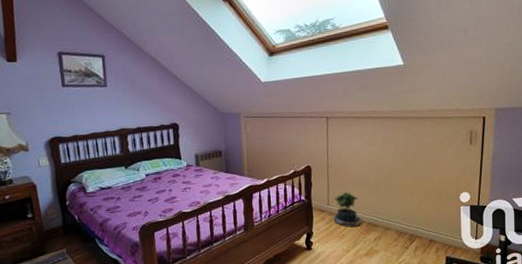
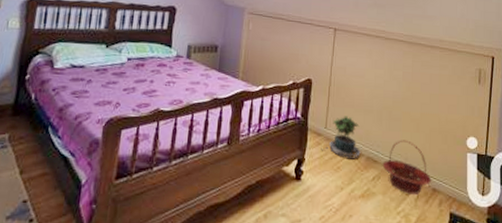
basket: none [382,204,429,247] -> present [382,140,432,195]

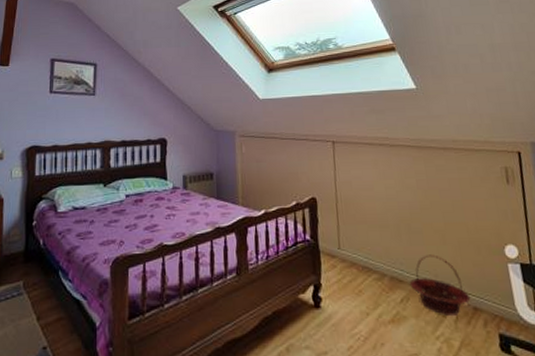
potted plant: present [322,116,361,159] -> none [339,233,383,281]

